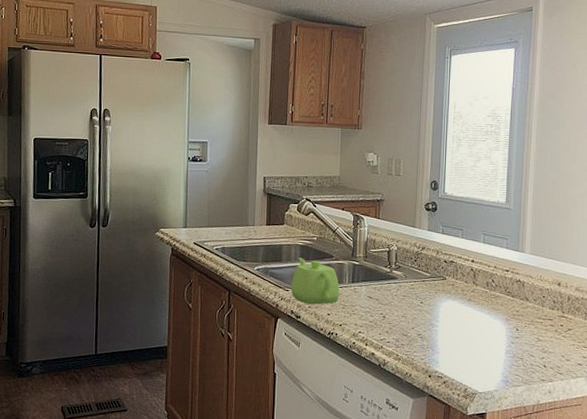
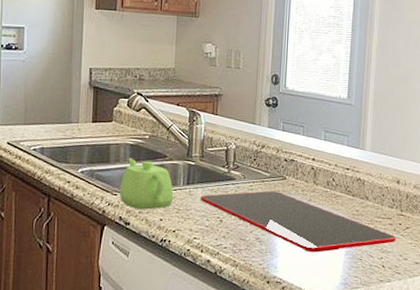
cutting board: none [364,289,558,350] -> present [200,190,396,253]

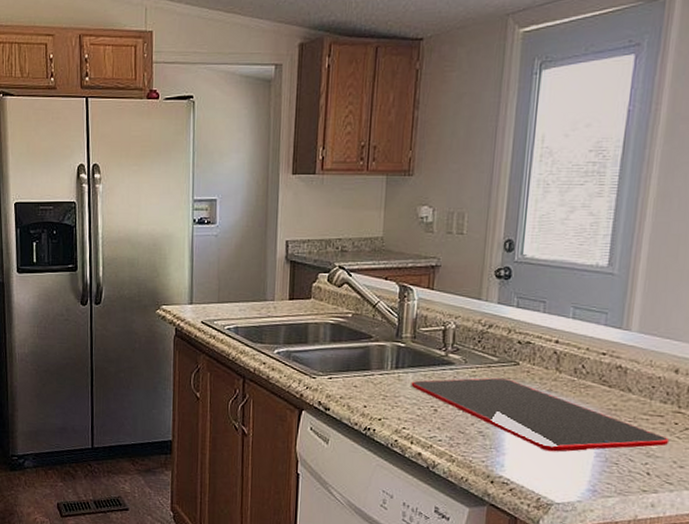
teapot: present [119,158,174,210] -> none [318,338,380,395]

